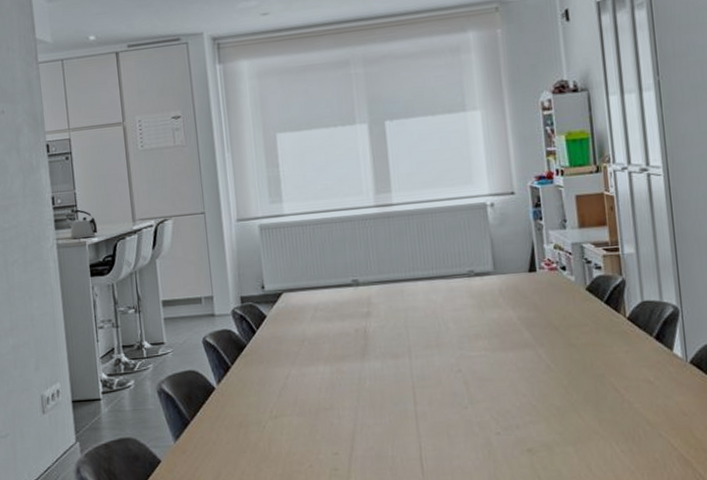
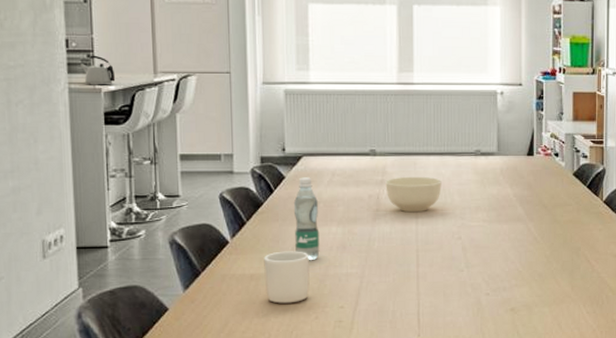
mug: none [251,394,301,452] -> present [264,251,310,304]
bottle: none [277,314,309,404] -> present [293,177,320,261]
bowl: none [371,304,434,346] -> present [385,176,441,213]

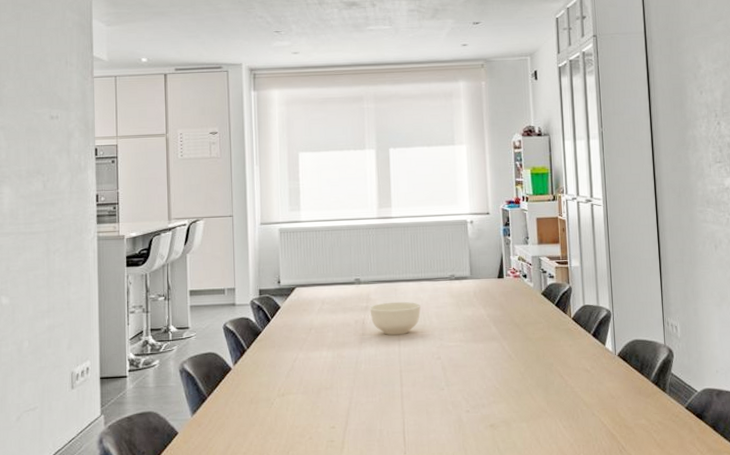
kettle: present [80,55,116,85] -> none [108,207,136,233]
mug: present [264,251,310,304] -> none [262,375,304,426]
bottle: present [293,177,320,261] -> none [288,306,312,384]

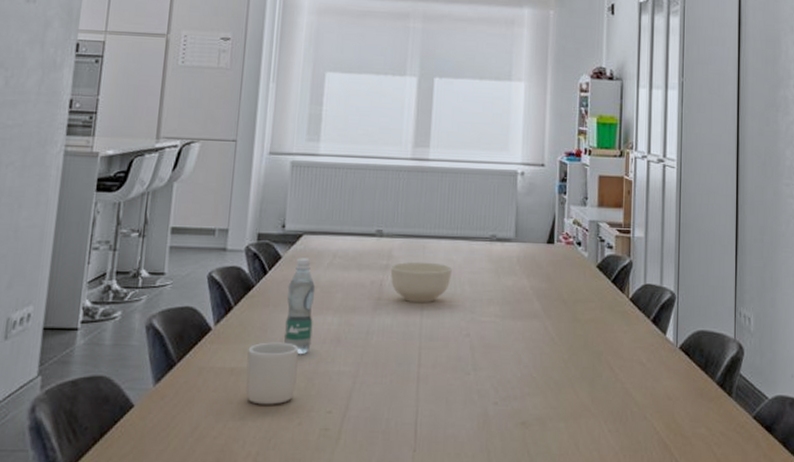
mug: none [262,375,304,426] -> present [246,342,299,405]
bottle: none [288,306,312,384] -> present [284,258,316,355]

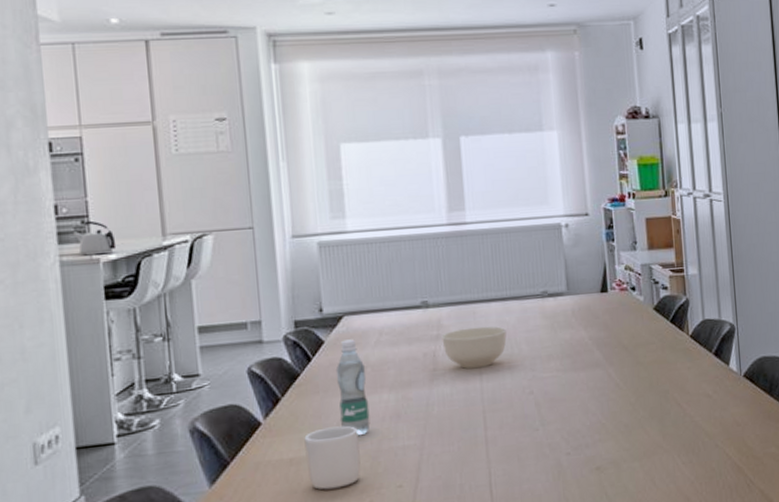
kettle: none [81,117,116,149] -> present [73,220,117,256]

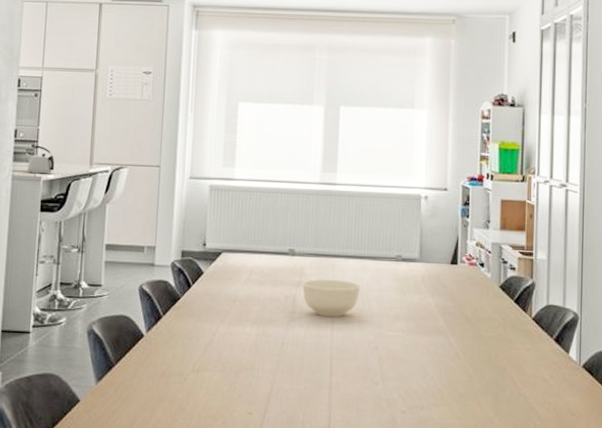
mug: present [304,425,361,491] -> none [175,348,221,405]
bottle: present [335,339,371,436] -> none [208,273,235,361]

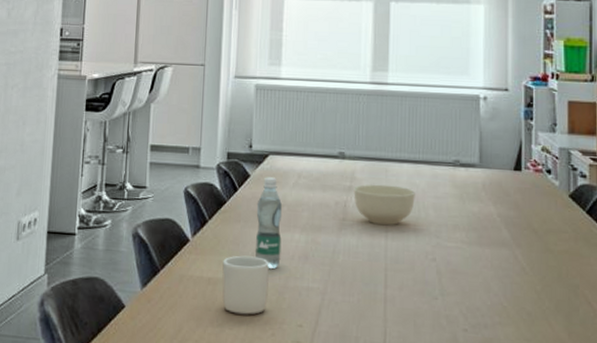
kettle: present [25,145,55,174] -> none [70,44,100,73]
mug: none [175,348,221,405] -> present [222,255,269,316]
bottle: none [208,273,235,361] -> present [255,177,283,270]

